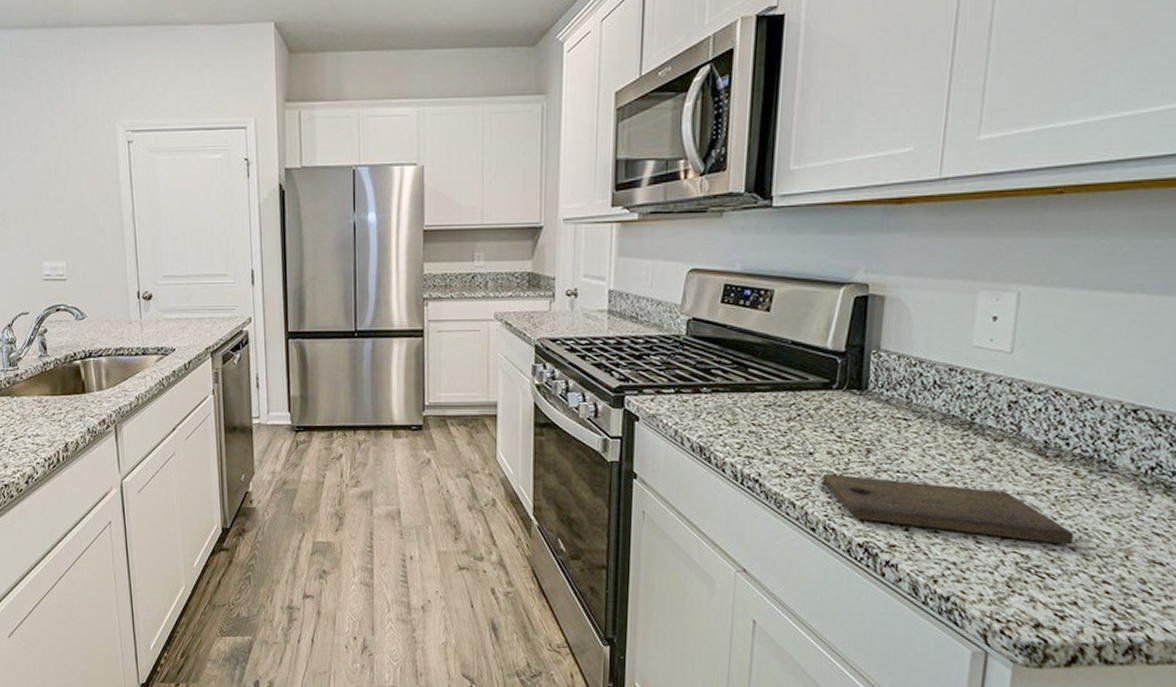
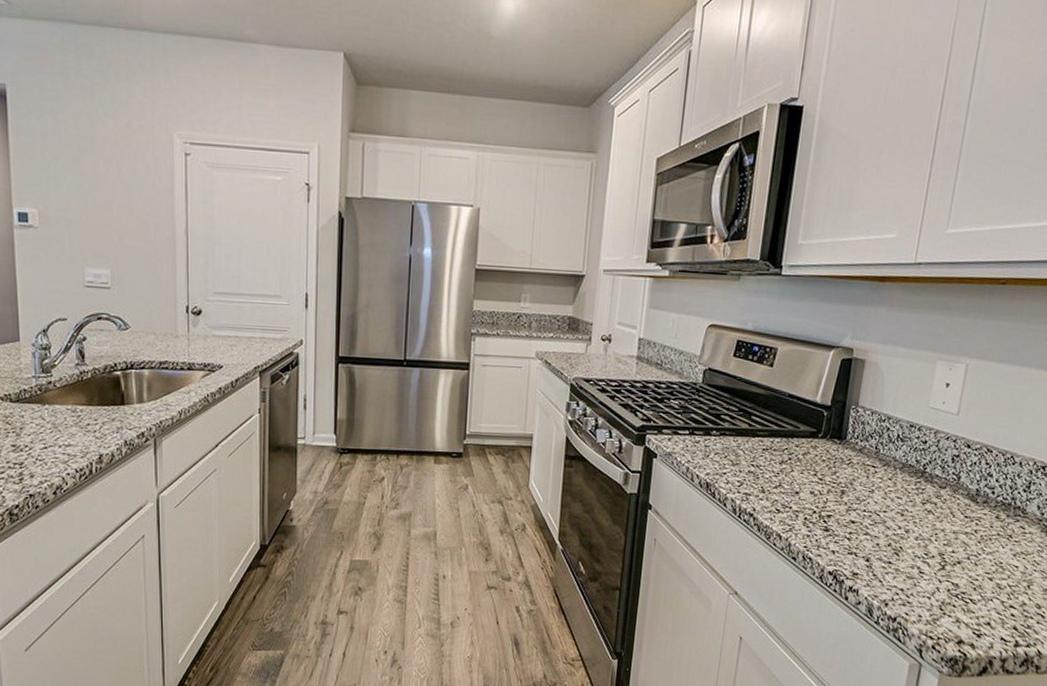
cutting board: present [822,474,1075,545] -> none [804,511,993,576]

